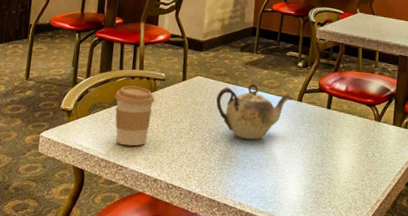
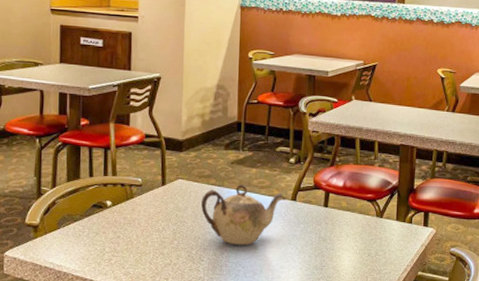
coffee cup: present [115,85,155,146] -> none [86,194,132,261]

